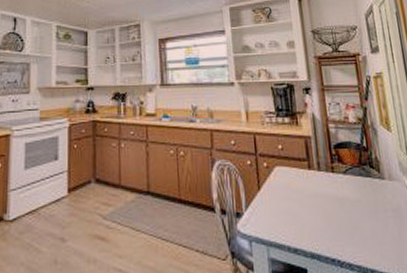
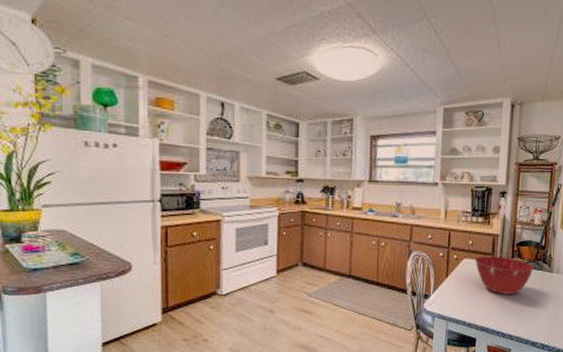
mixing bowl: none [287,161,361,210] -> present [474,256,534,295]

